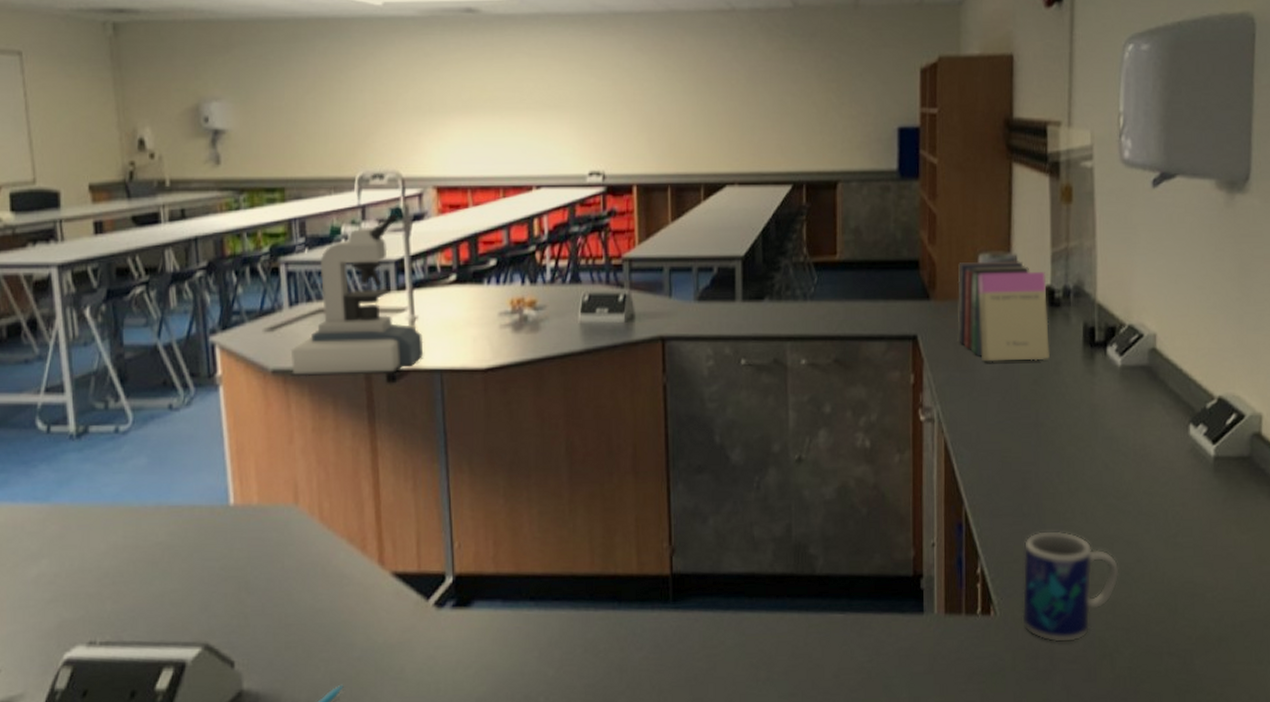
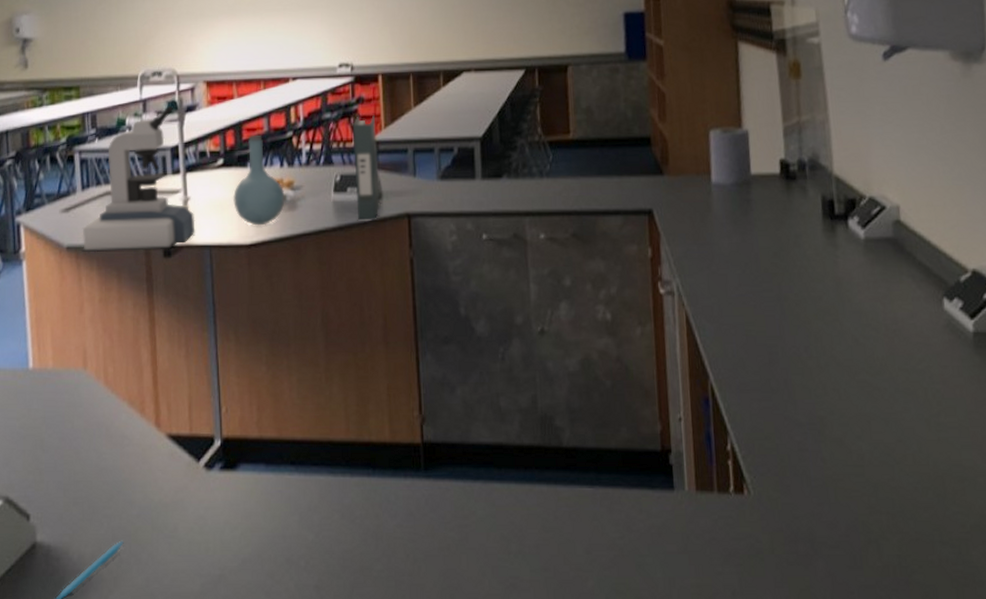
bottle: none [466,249,526,348] -> present [232,136,285,226]
binder: none [603,229,631,343] -> present [352,114,380,220]
books: present [957,261,1050,362] -> none [690,135,789,235]
mug: present [1022,531,1119,642] -> none [775,408,880,525]

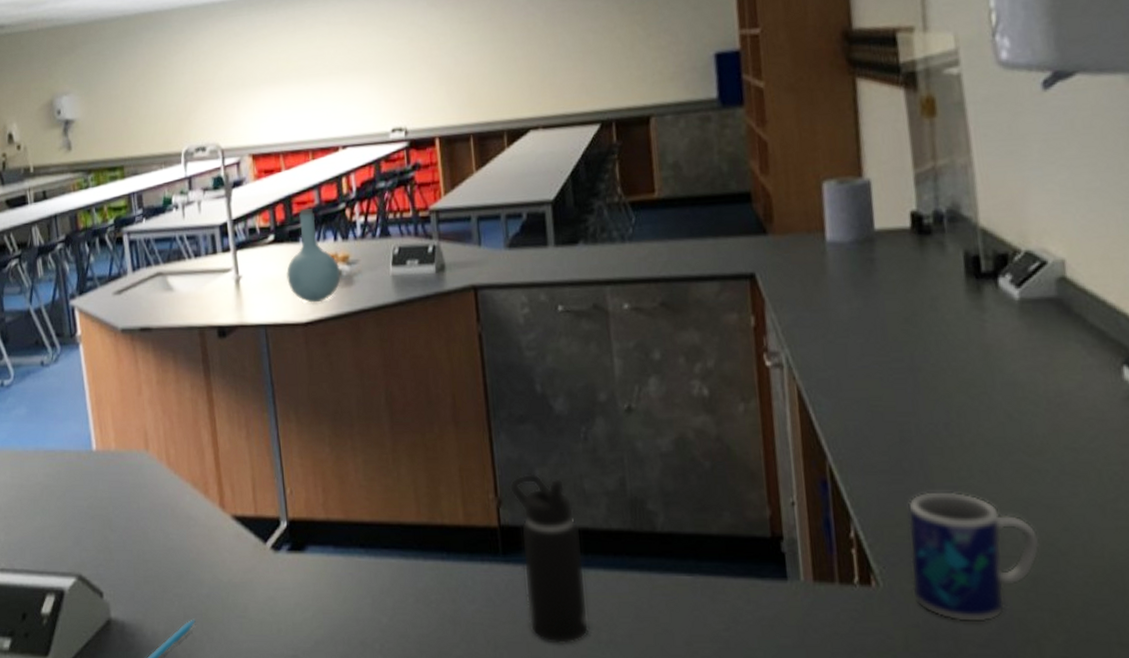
microscope: present [80,105,195,253] -> none [135,181,249,335]
binder: present [352,114,380,220] -> none [410,181,443,294]
water bottle: none [432,392,501,556] -> present [509,473,590,644]
mug: none [775,408,880,525] -> present [908,492,1040,622]

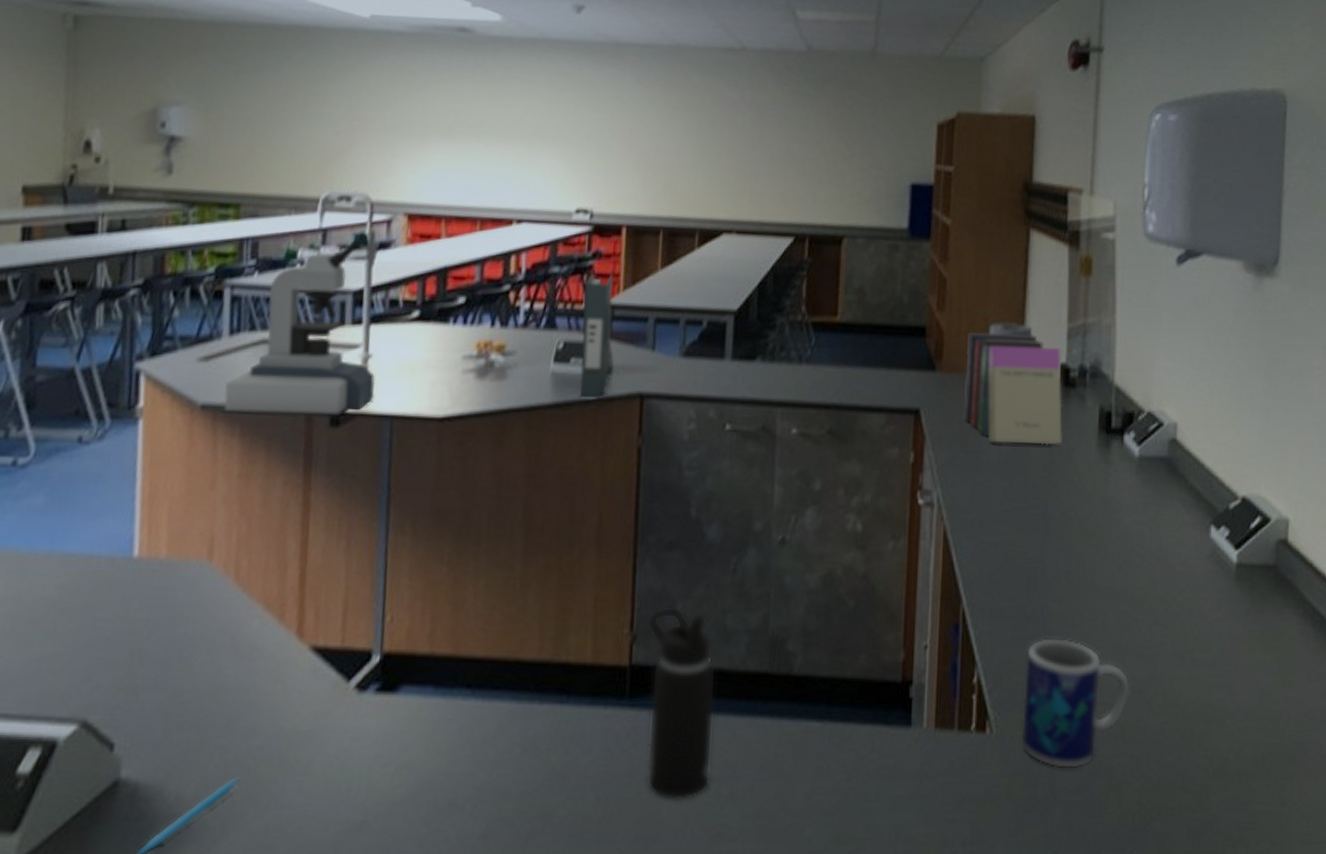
microscope: none [135,181,249,335] -> present [220,239,376,418]
bottle: present [285,209,341,303] -> none [426,286,493,396]
binder: none [410,181,443,294] -> present [580,273,614,398]
books: none [798,185,923,300] -> present [963,332,1063,445]

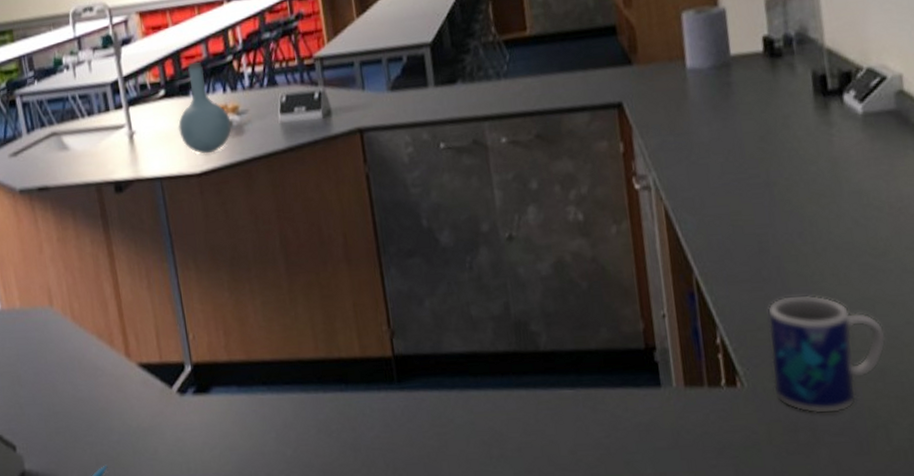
microscope: present [220,239,376,418] -> none [33,40,144,195]
bottle: none [426,286,493,396] -> present [178,62,232,154]
binder: present [580,273,614,398] -> none [294,29,329,139]
water bottle: present [646,606,717,800] -> none [400,304,482,462]
books: present [963,332,1063,445] -> none [660,13,776,123]

